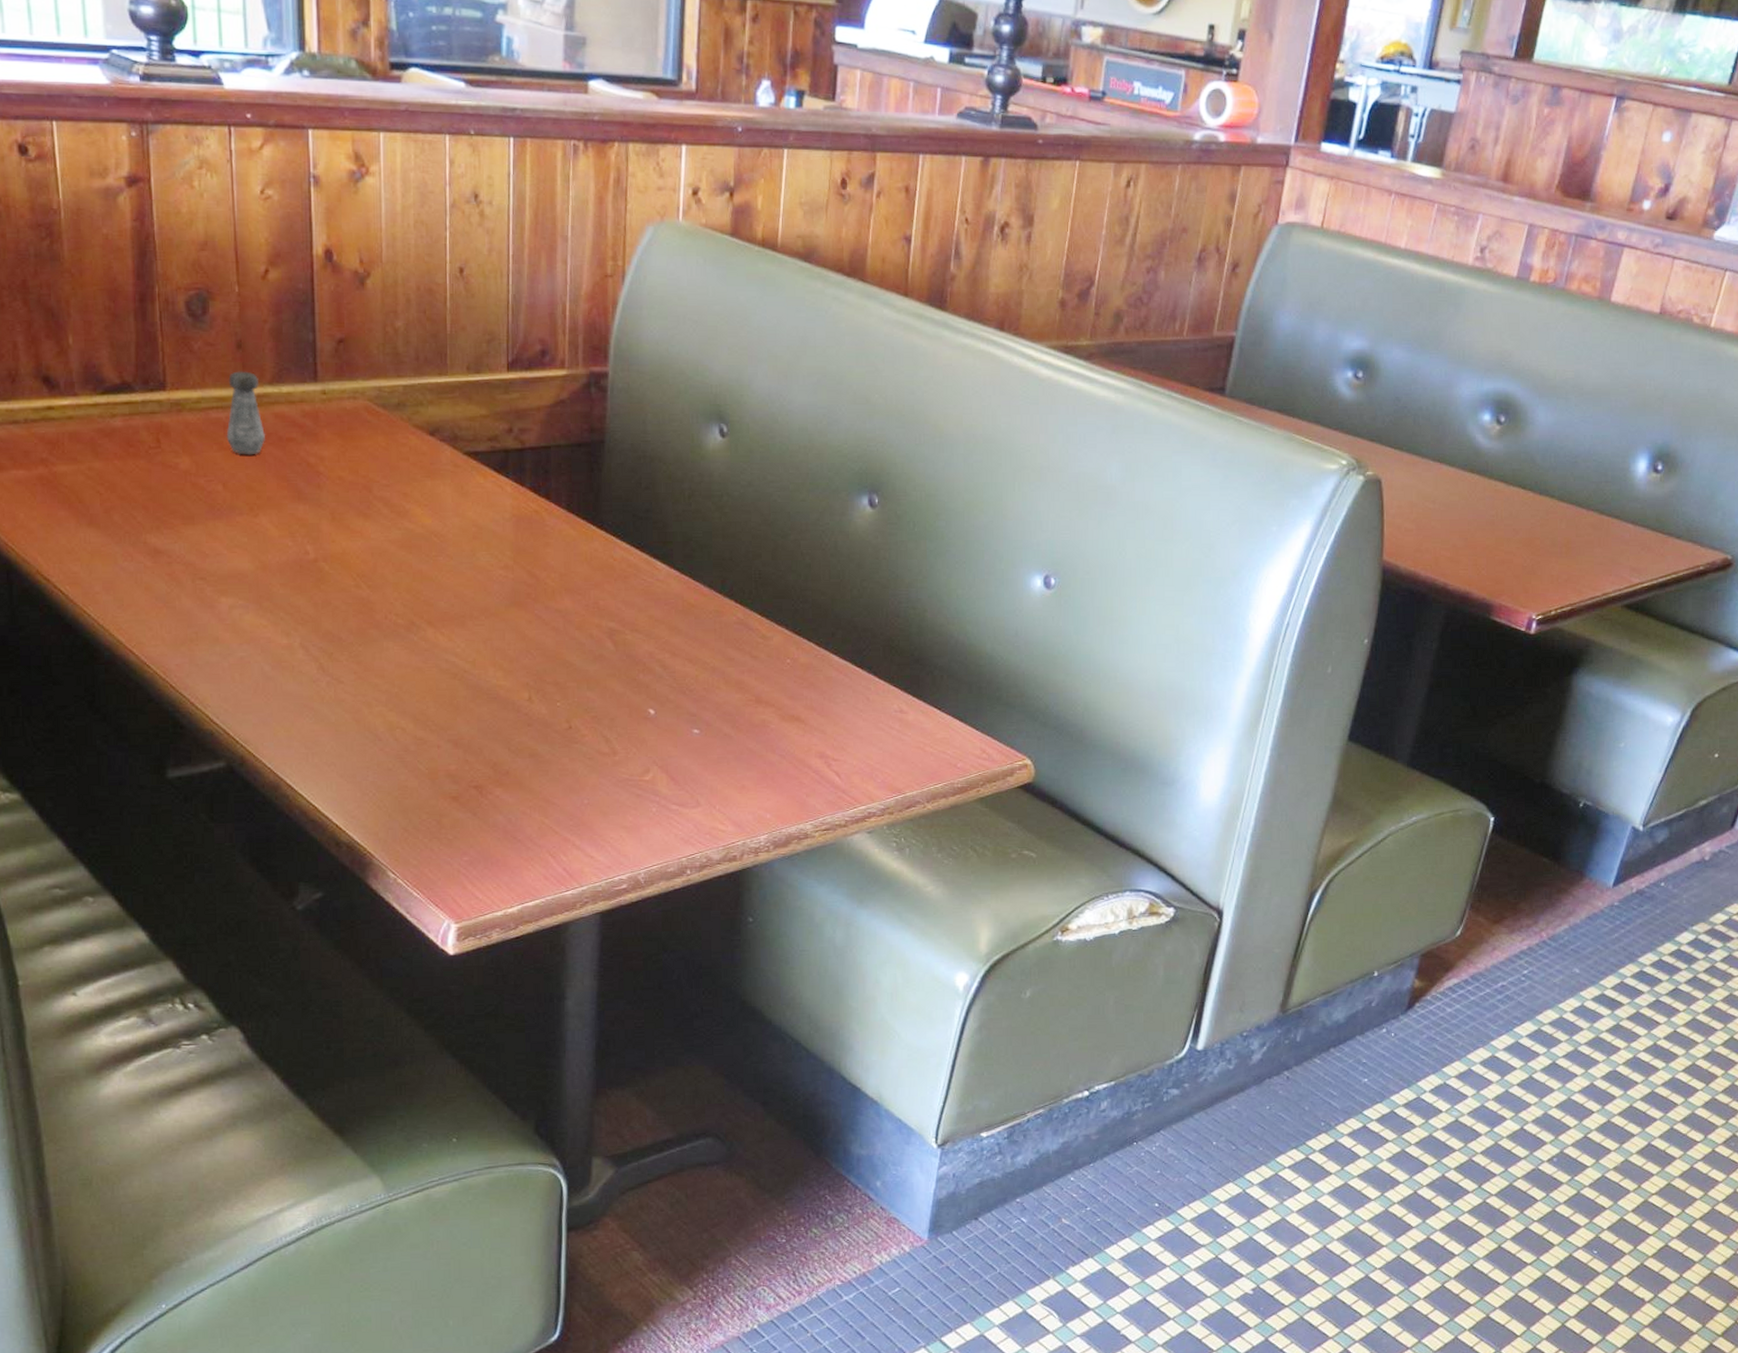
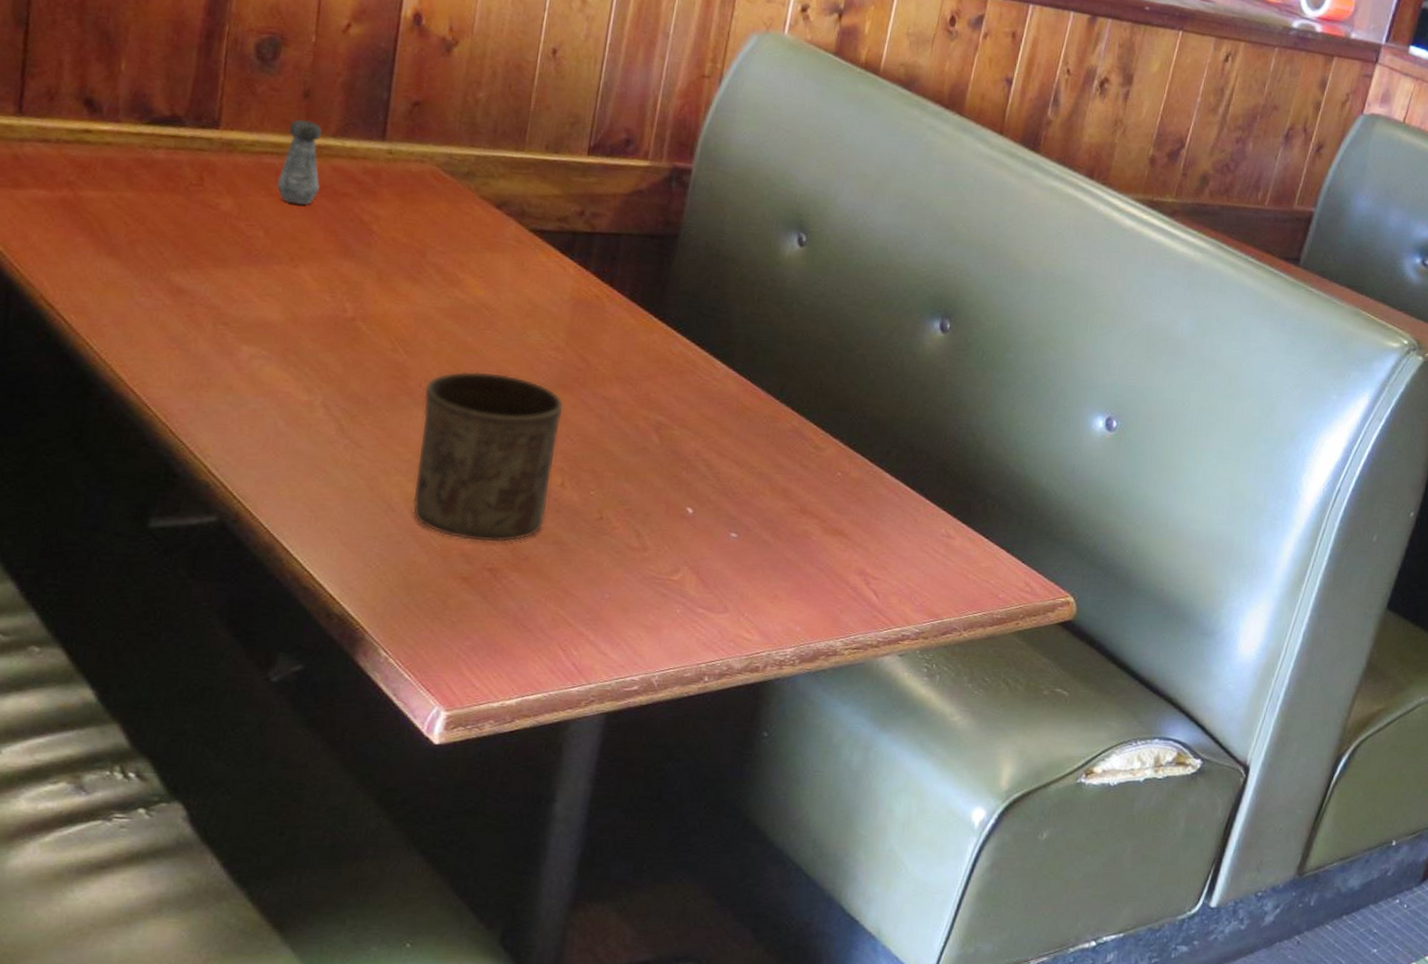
cup: none [391,598,520,761] -> present [412,371,564,543]

